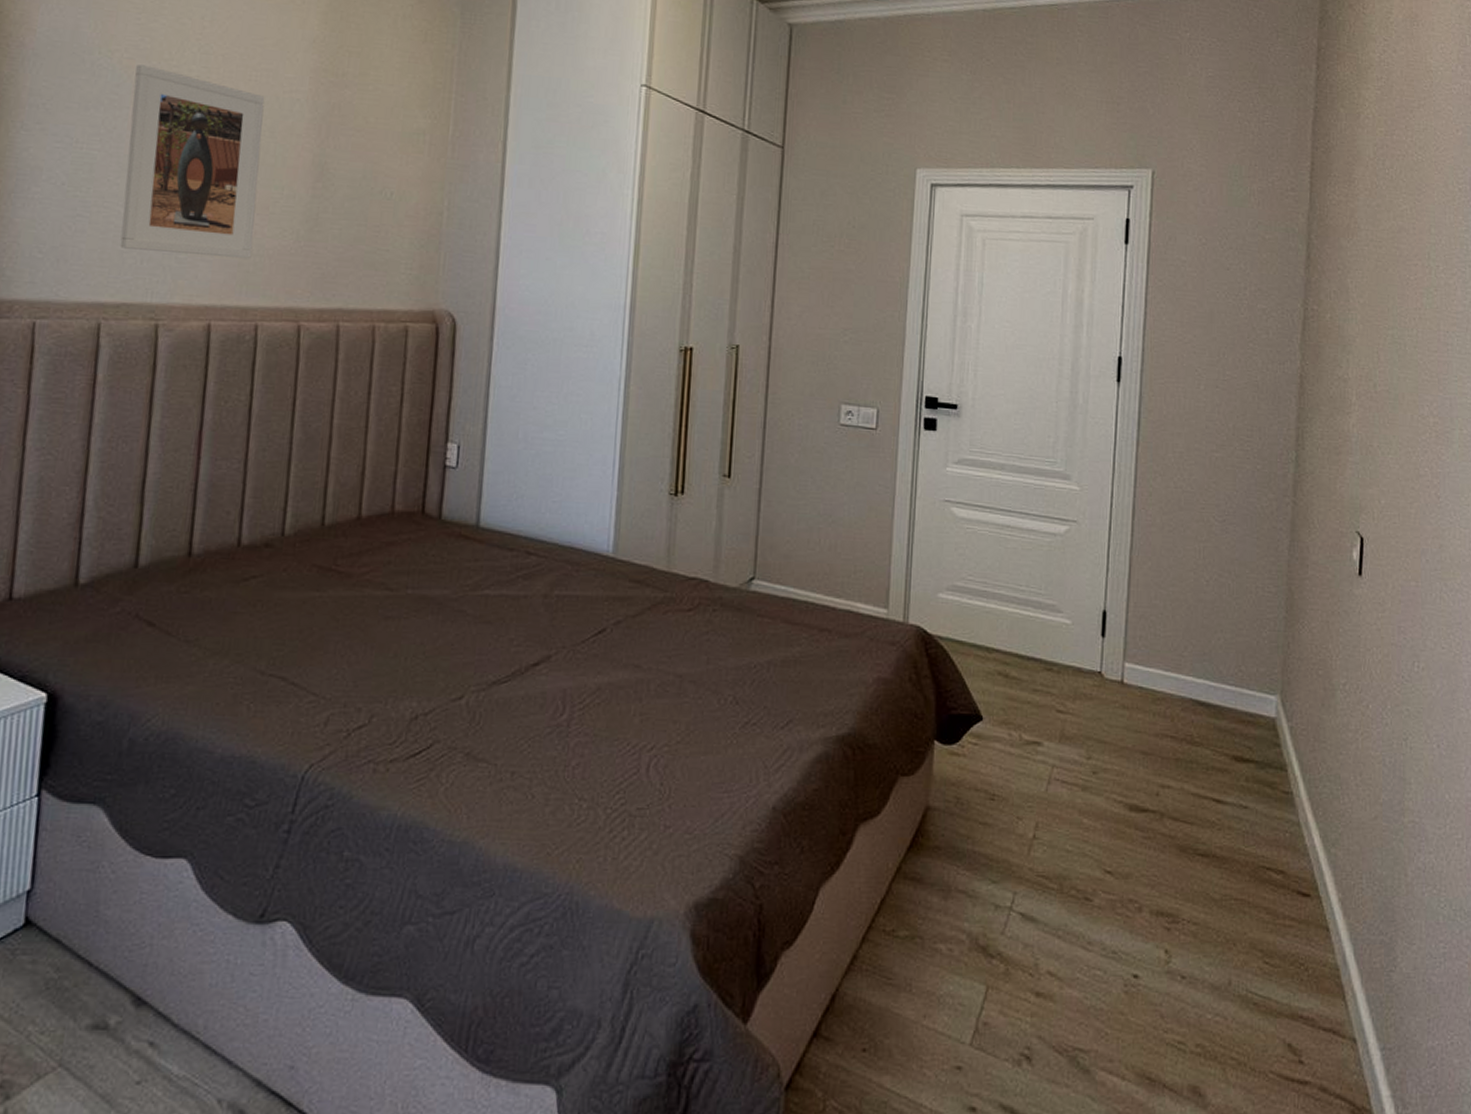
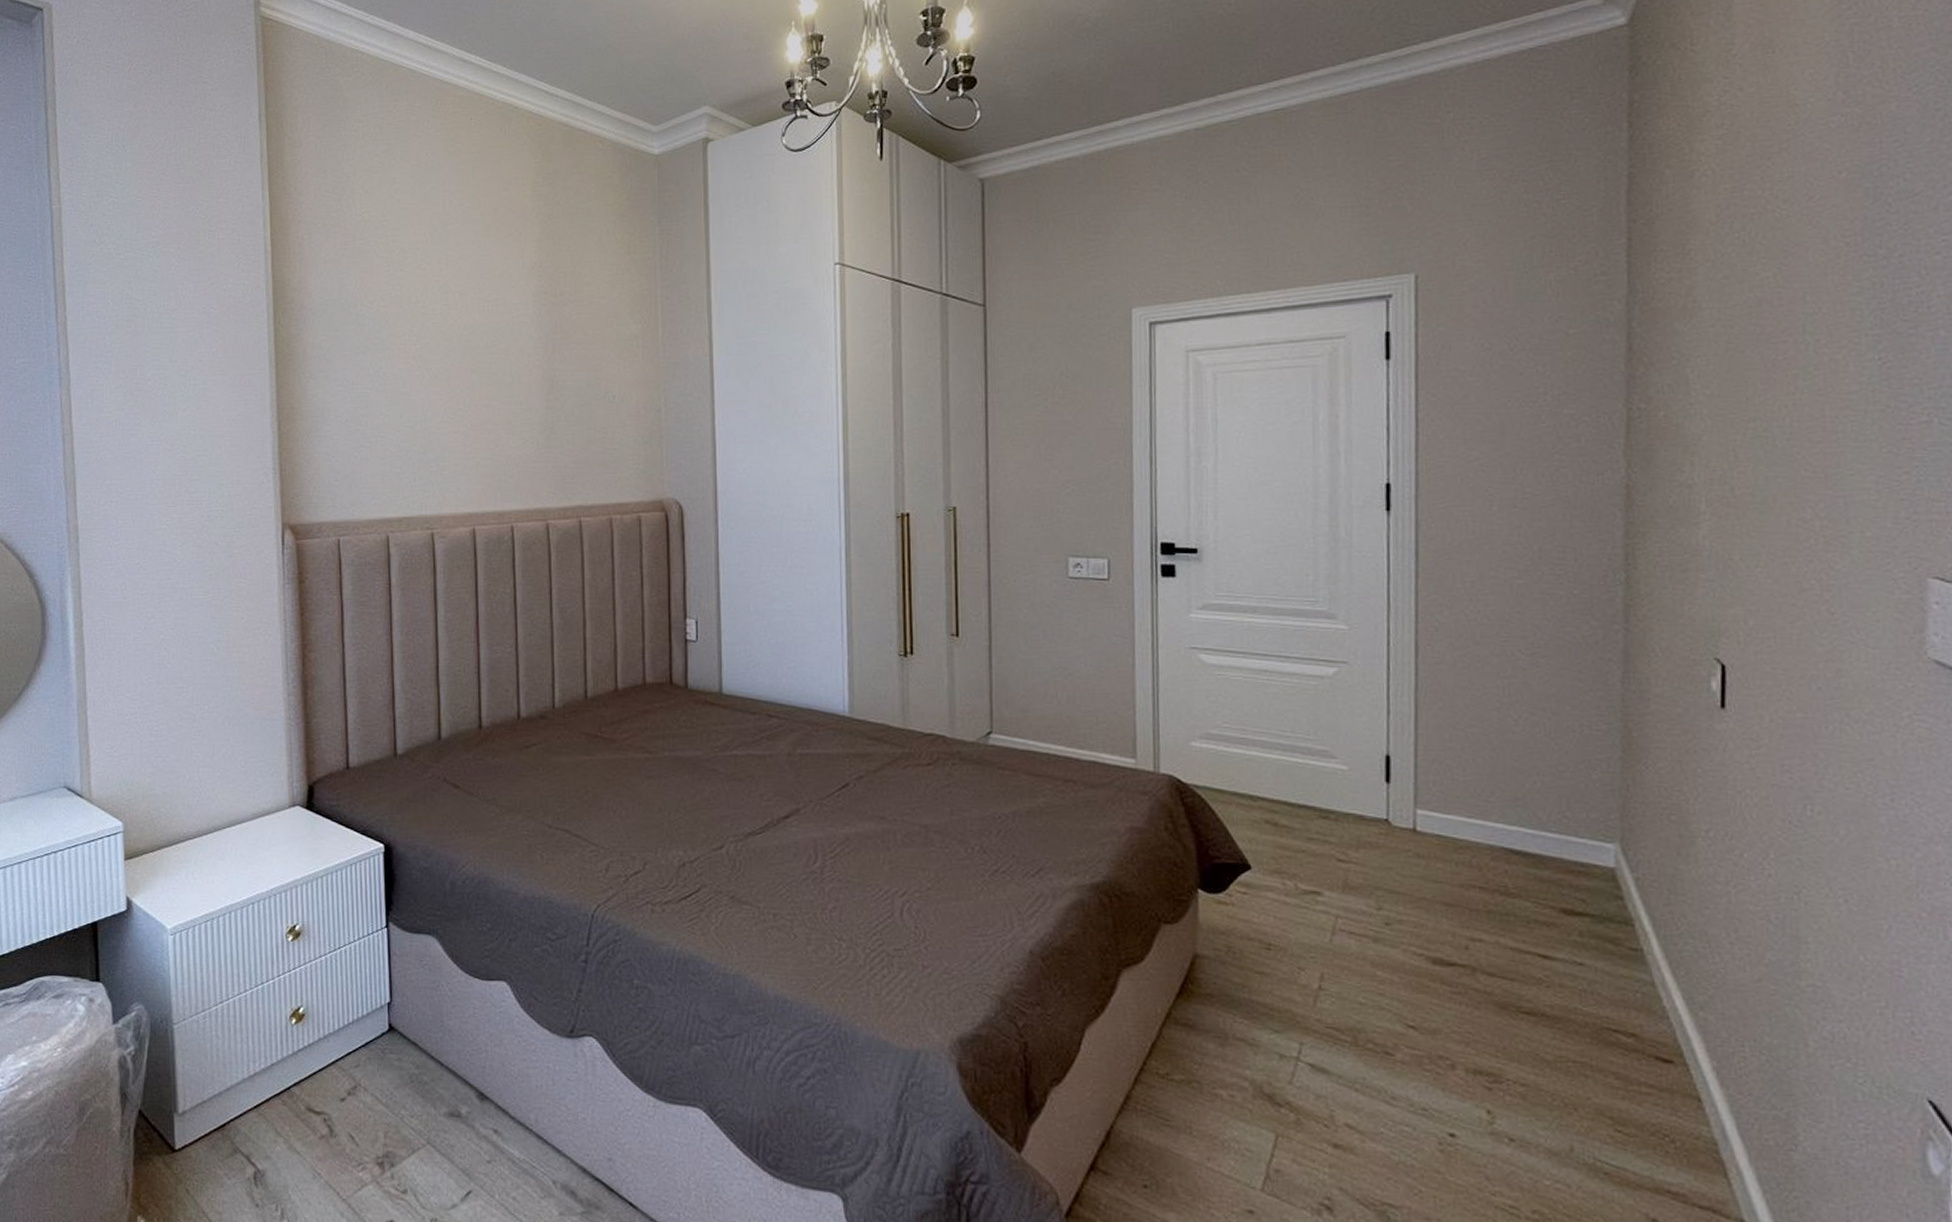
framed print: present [120,64,265,259] -> none [391,310,502,470]

